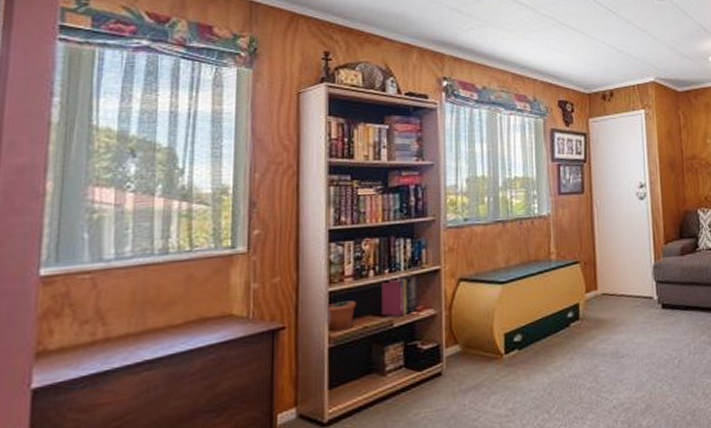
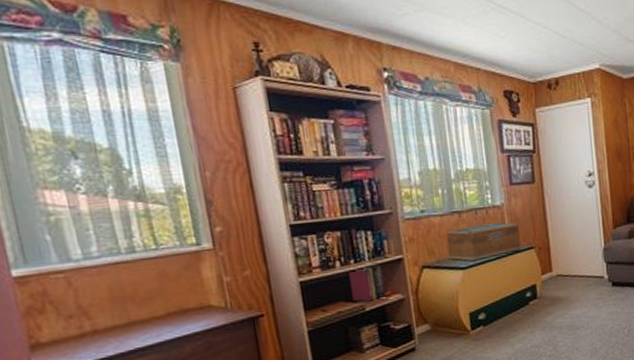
planter: present [326,300,357,332] -> none [299,289,329,317]
decorative box: none [488,234,565,276] -> present [446,222,521,262]

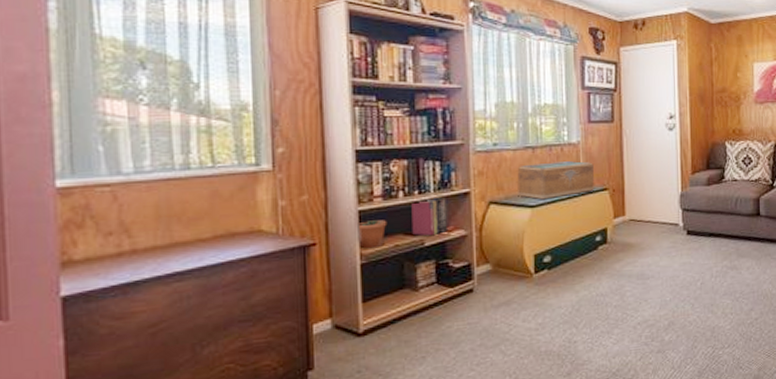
planter: none [299,289,329,317] -> present [356,220,387,249]

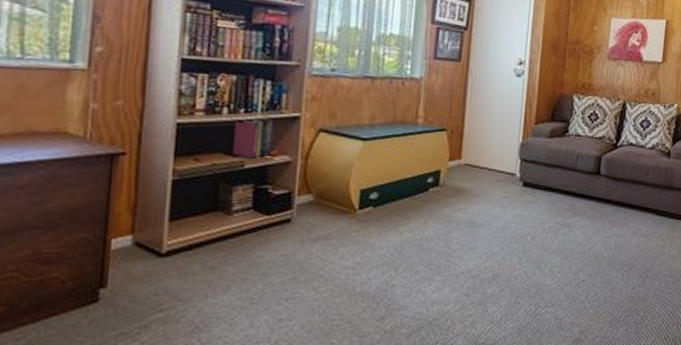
planter: present [356,220,387,249] -> none [172,135,207,165]
decorative box: present [517,161,594,200] -> none [351,95,434,134]

